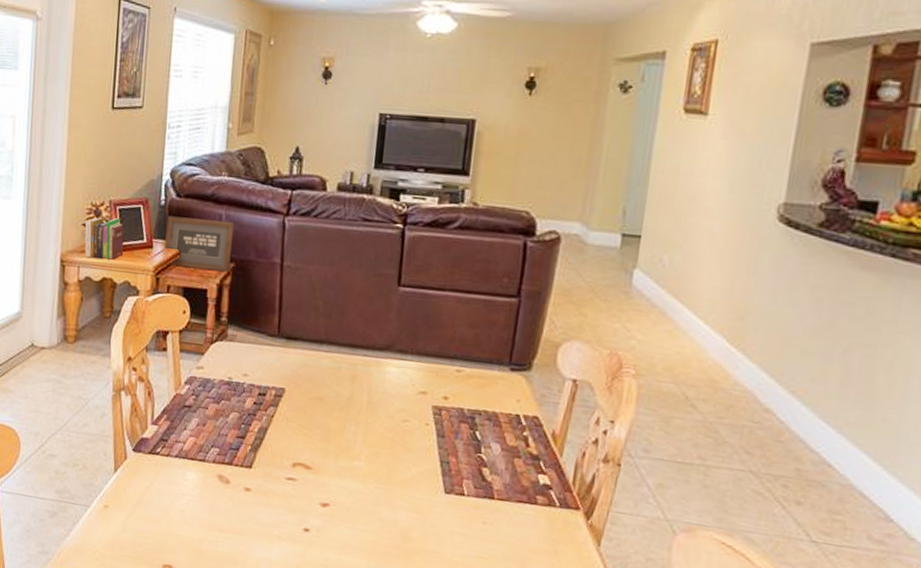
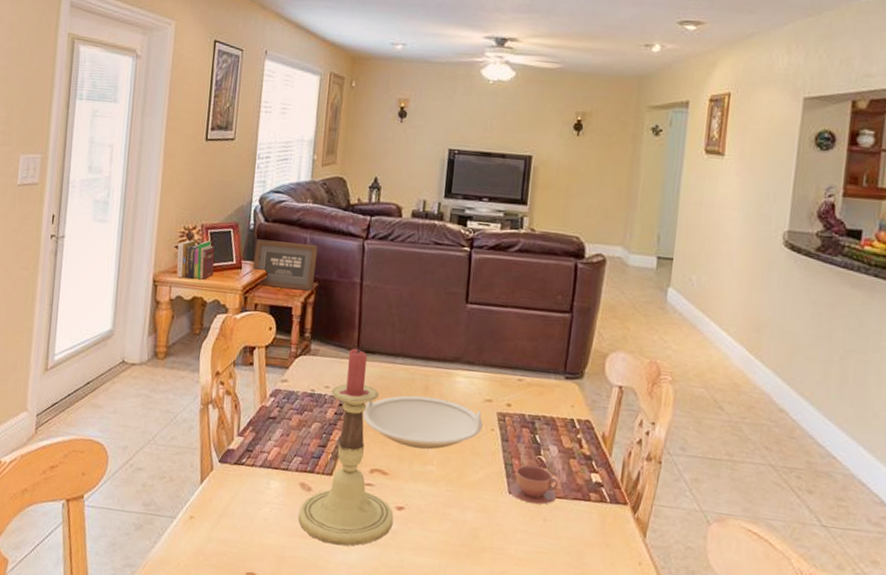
candlestick: none [216,333,318,542] -> present [298,348,394,546]
bowl: none [283,385,417,444] -> present [362,395,483,450]
teacup: none [443,463,501,507] -> present [508,464,559,505]

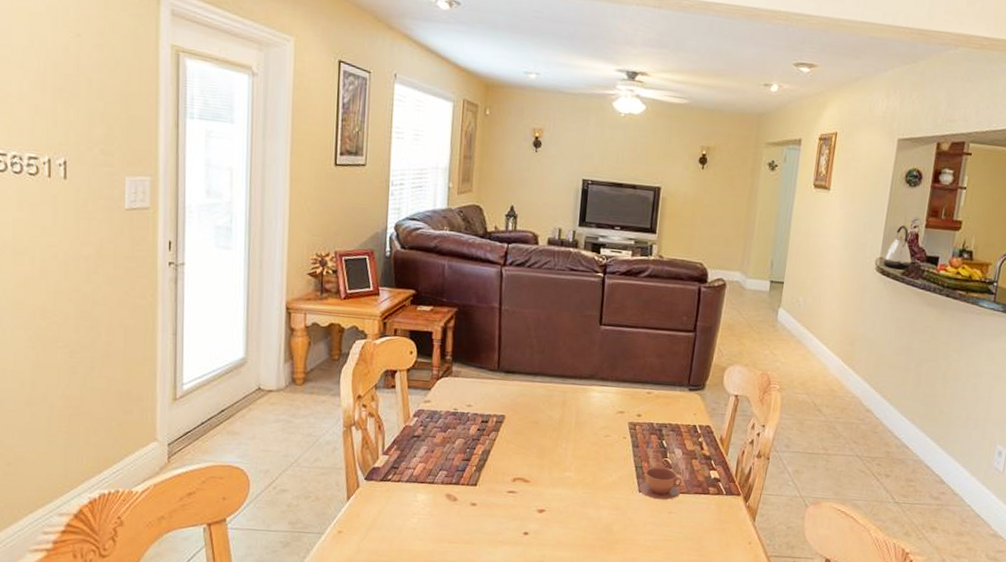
books: present [176,239,215,280] -> none [310,266,351,307]
picture frame: present [253,239,319,292] -> none [391,266,457,317]
candlestick: present [298,348,394,546] -> none [446,369,536,547]
bowl: present [362,395,483,450] -> none [504,410,616,458]
kettle: none [791,193,828,246] -> present [882,224,912,270]

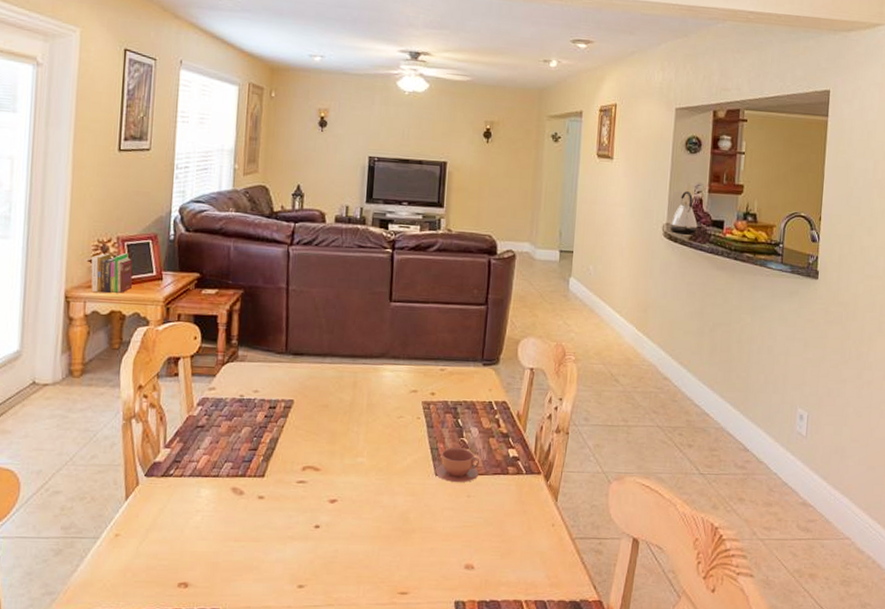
books: none [310,266,351,307] -> present [91,252,133,293]

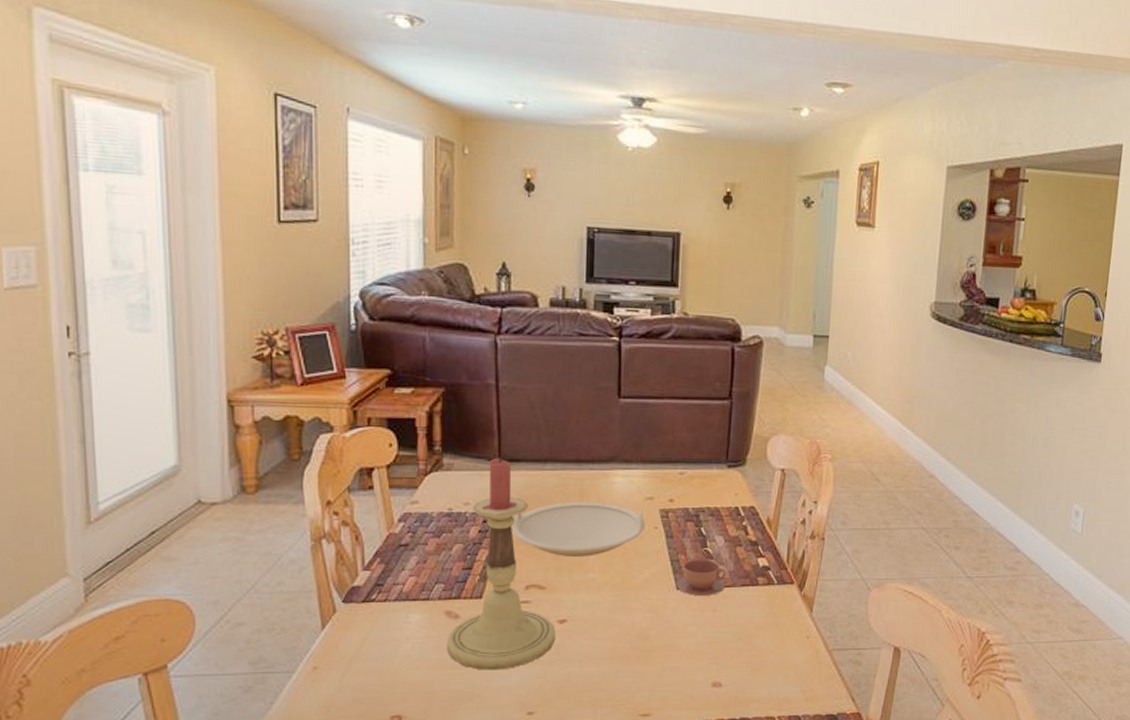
books: present [91,252,133,293] -> none [257,346,309,395]
candlestick: none [231,351,327,544] -> present [447,457,556,670]
bowl: none [292,392,409,442] -> present [511,501,645,557]
kettle: present [669,190,698,235] -> none [937,263,970,315]

